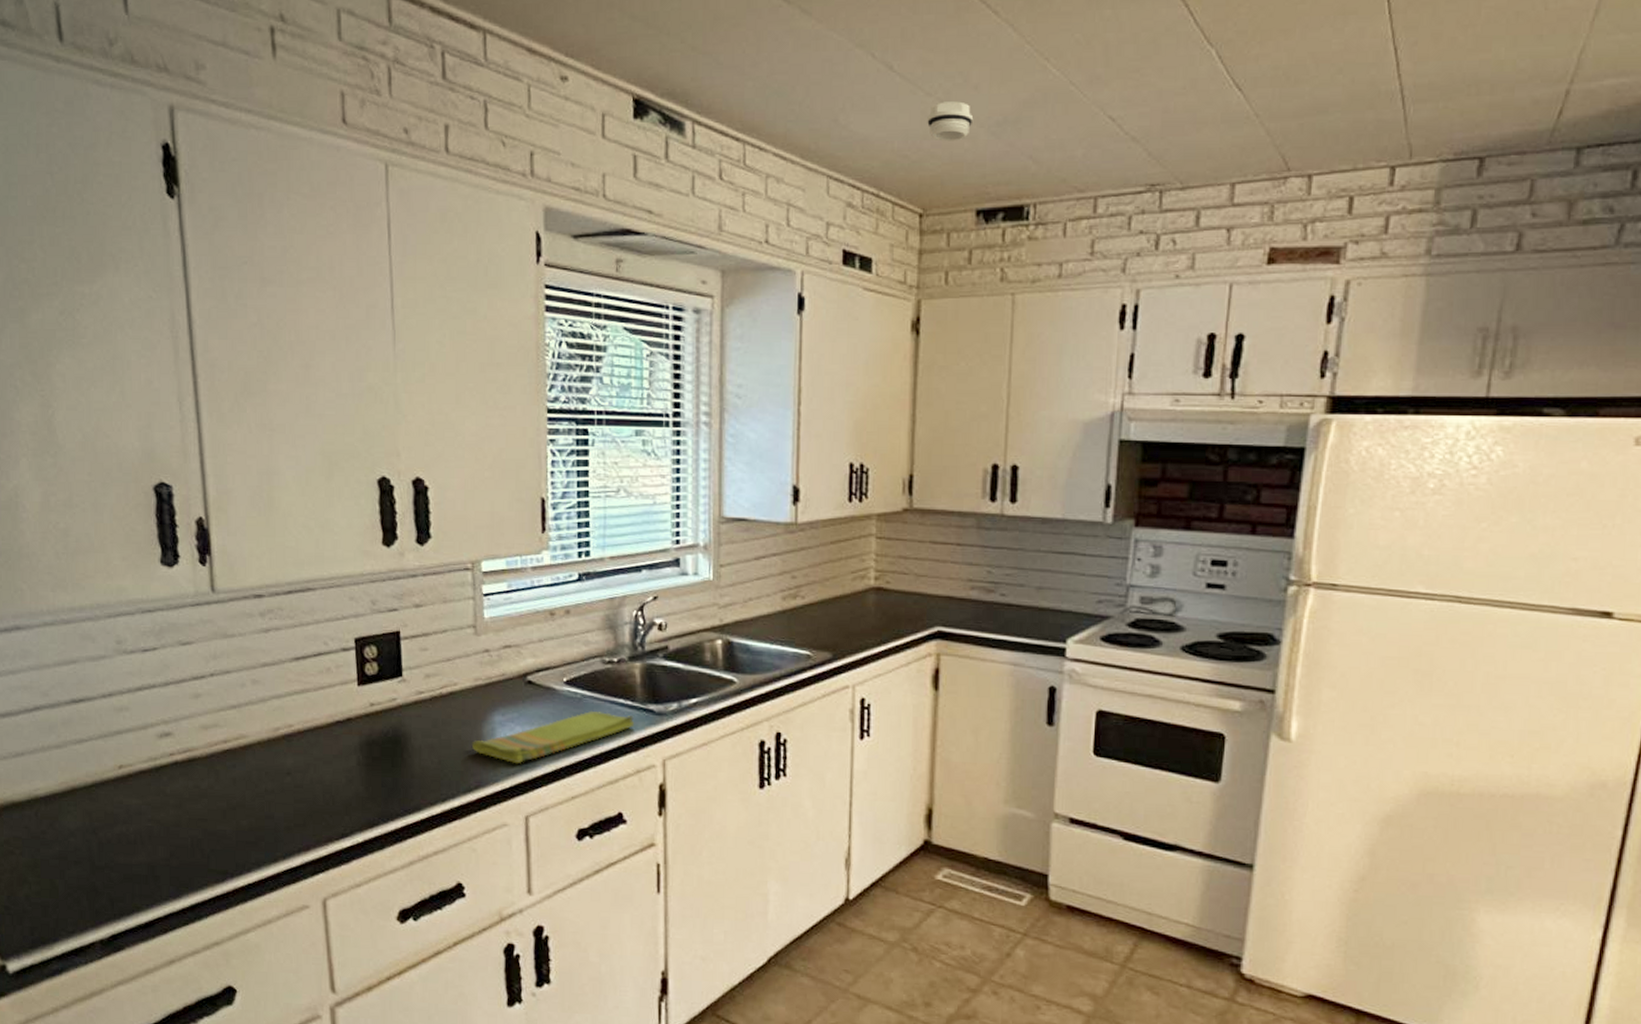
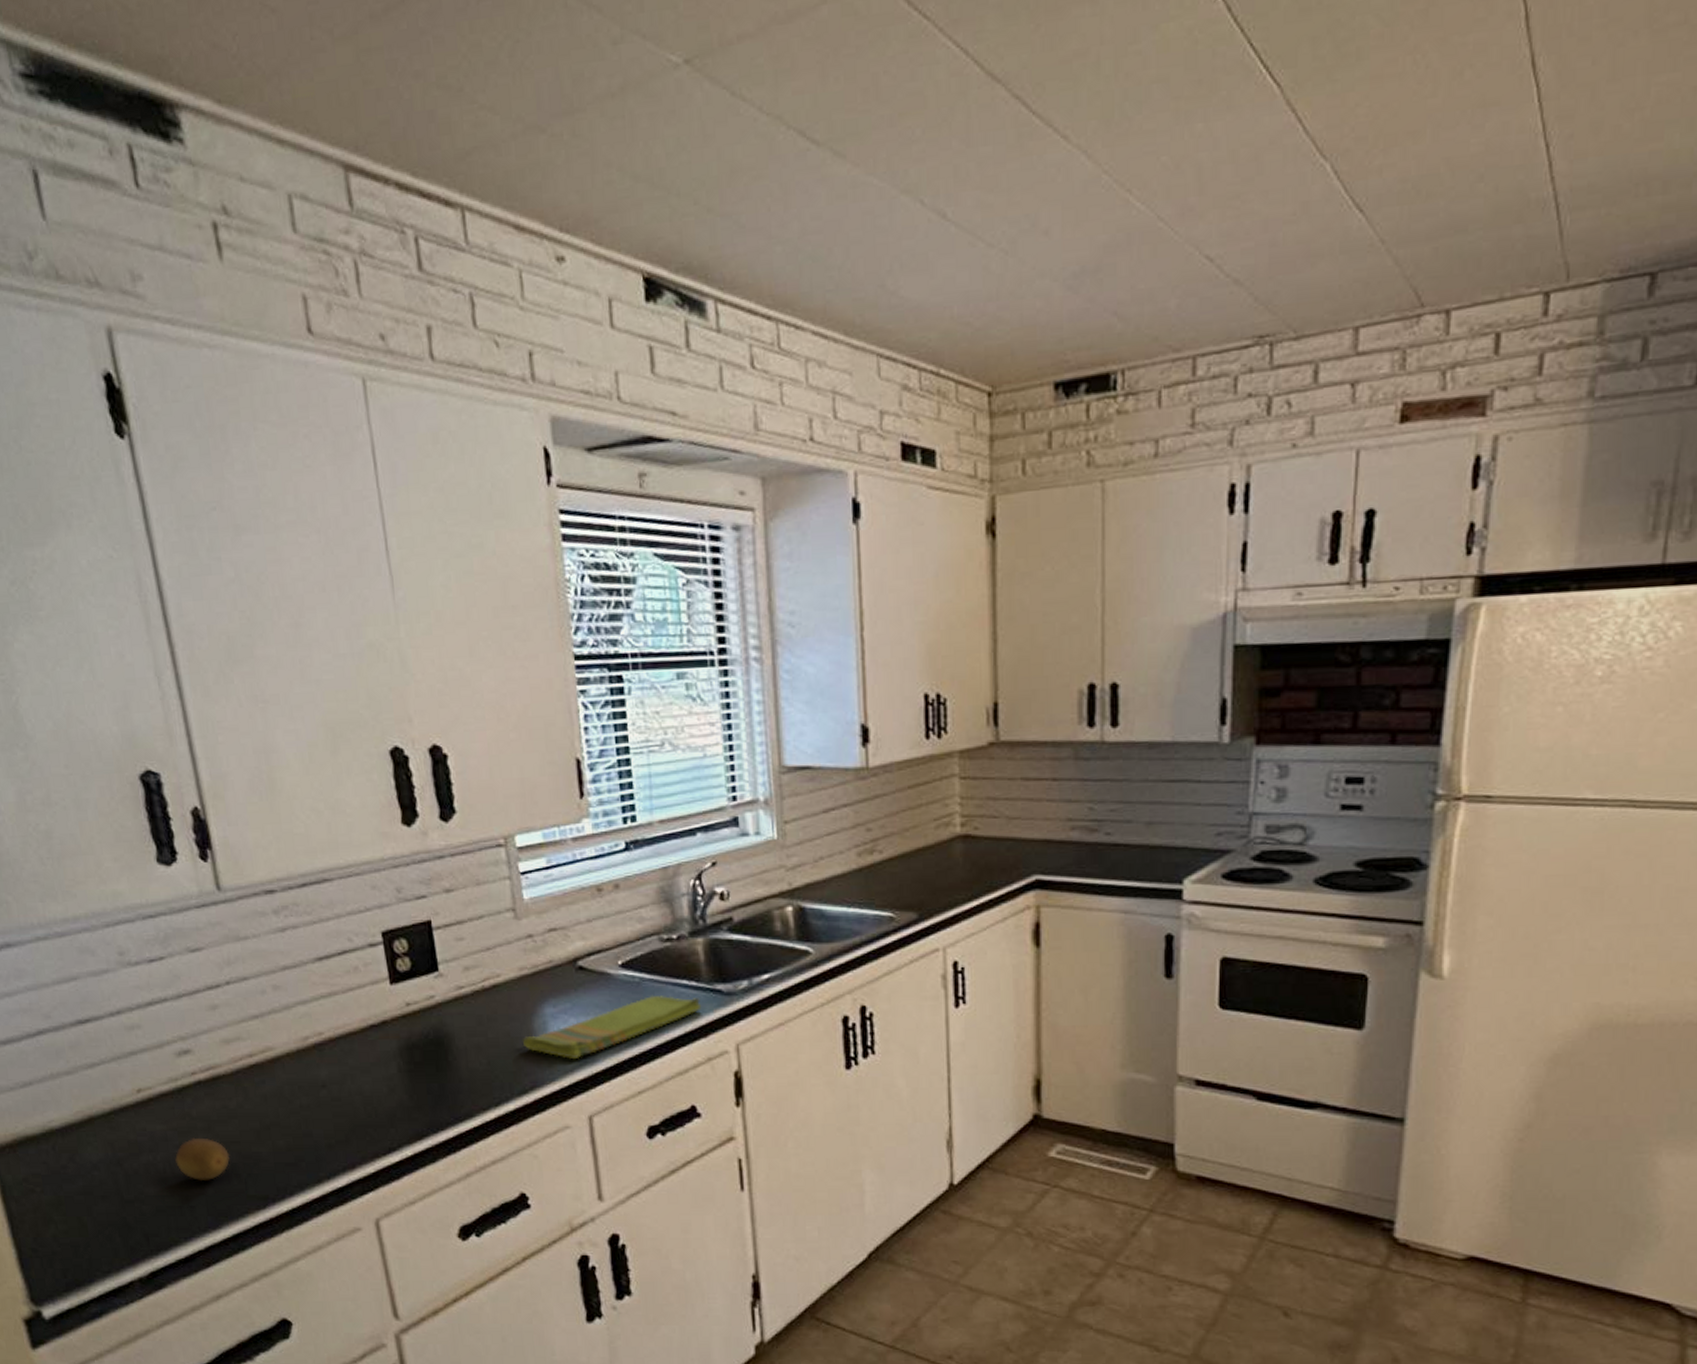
fruit: none [146,813,197,853] -> present [175,1137,230,1180]
smoke detector: present [927,101,974,141] -> none [990,251,1046,302]

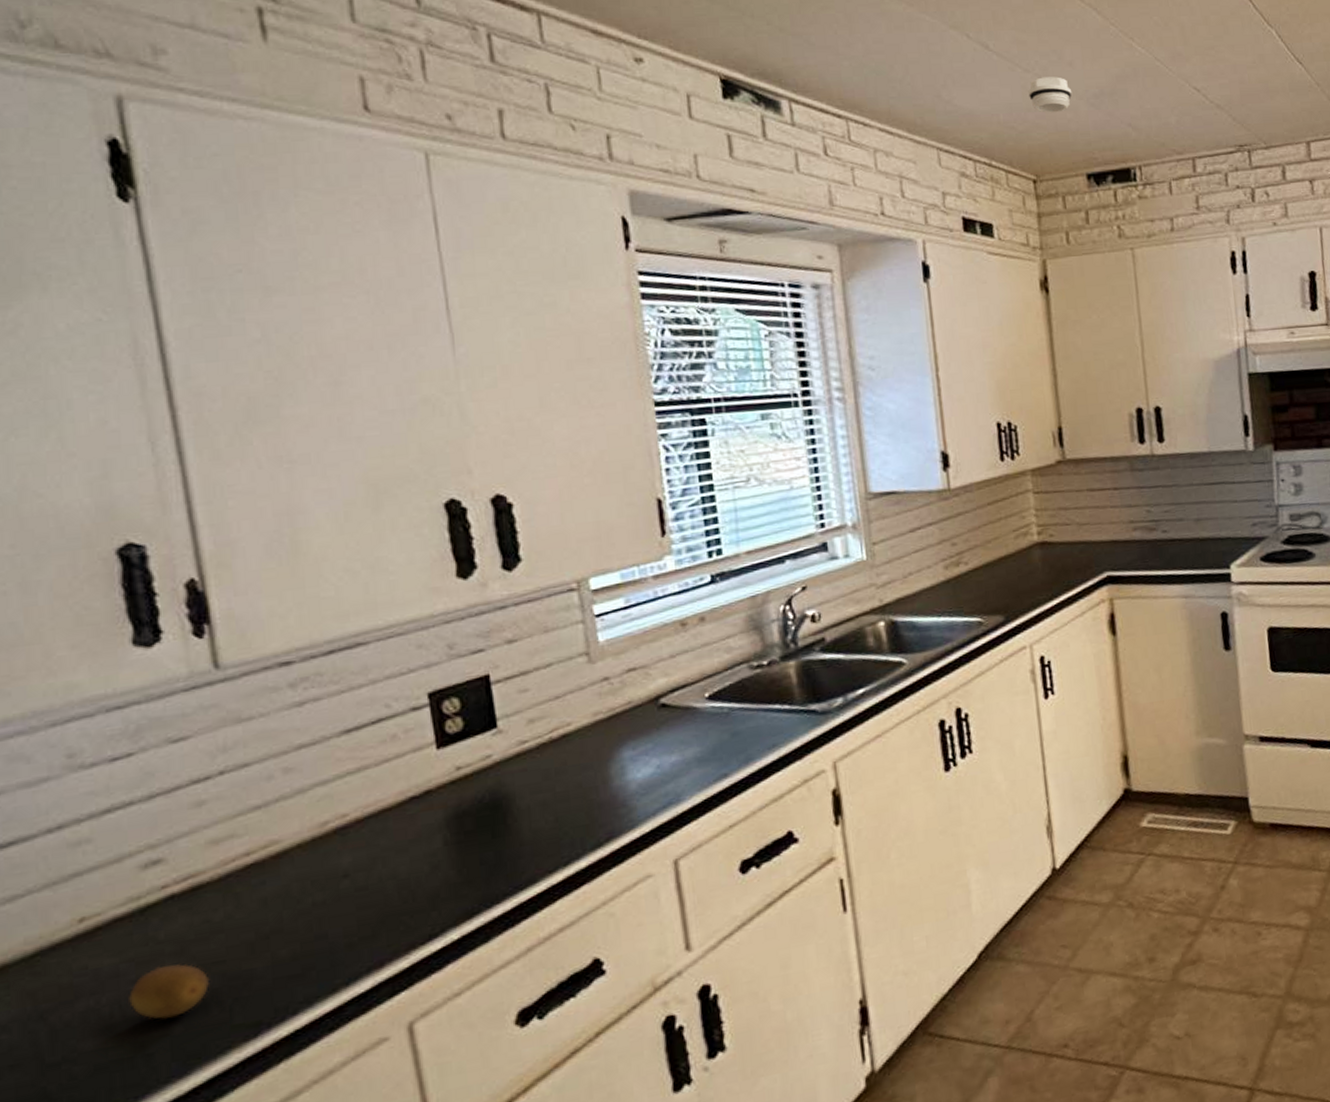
dish towel: present [522,995,702,1059] -> none [596,721,796,802]
smoke detector: none [990,251,1046,302] -> present [1028,77,1073,113]

